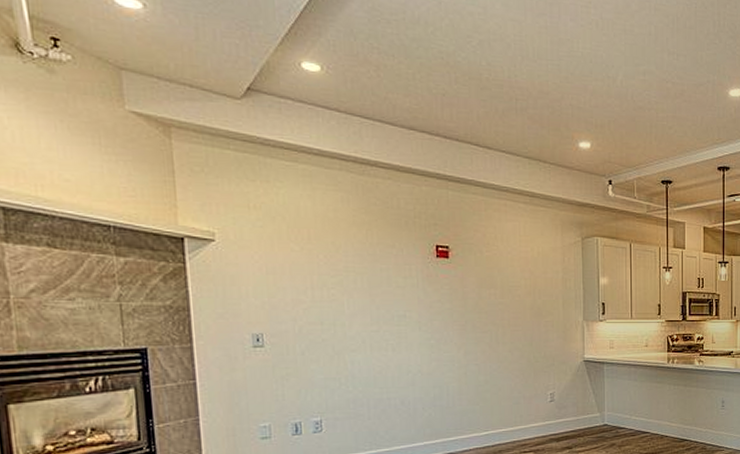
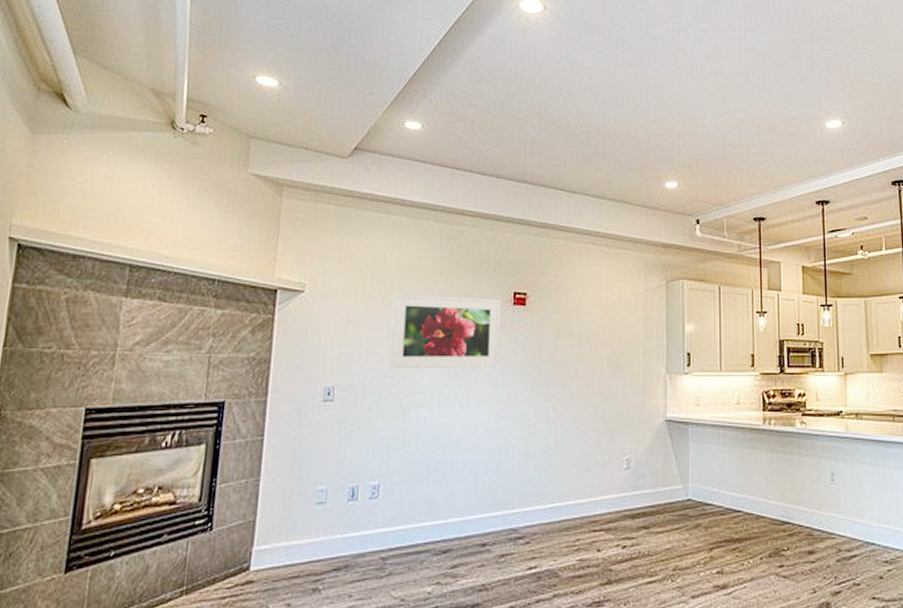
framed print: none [313,244,427,317] -> present [389,293,502,369]

